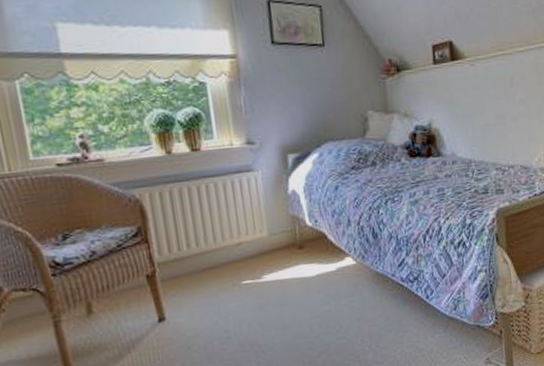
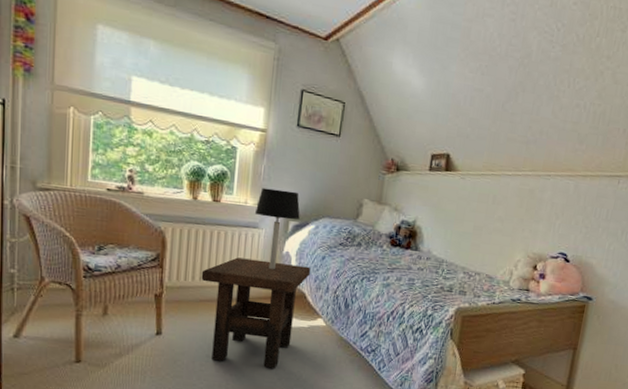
side table: none [197,201,326,335] -> present [201,257,311,369]
table lamp: none [244,119,299,214] -> present [255,187,300,269]

